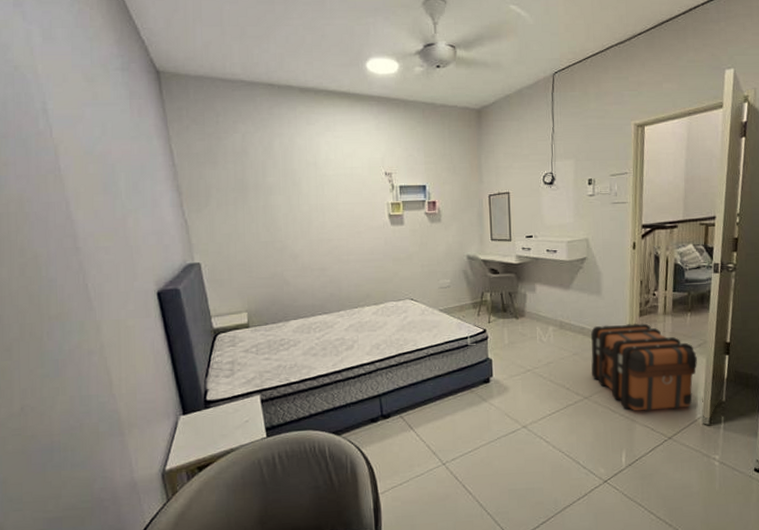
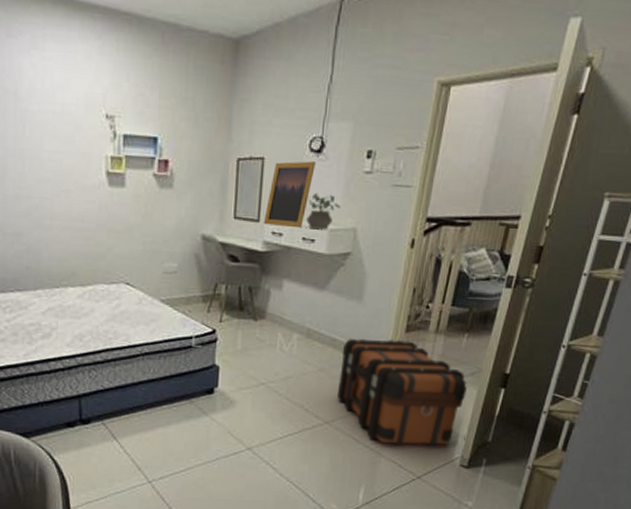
picture frame: none [514,191,550,243] -> present [263,161,316,229]
potted plant: none [547,214,573,243] -> present [306,192,341,230]

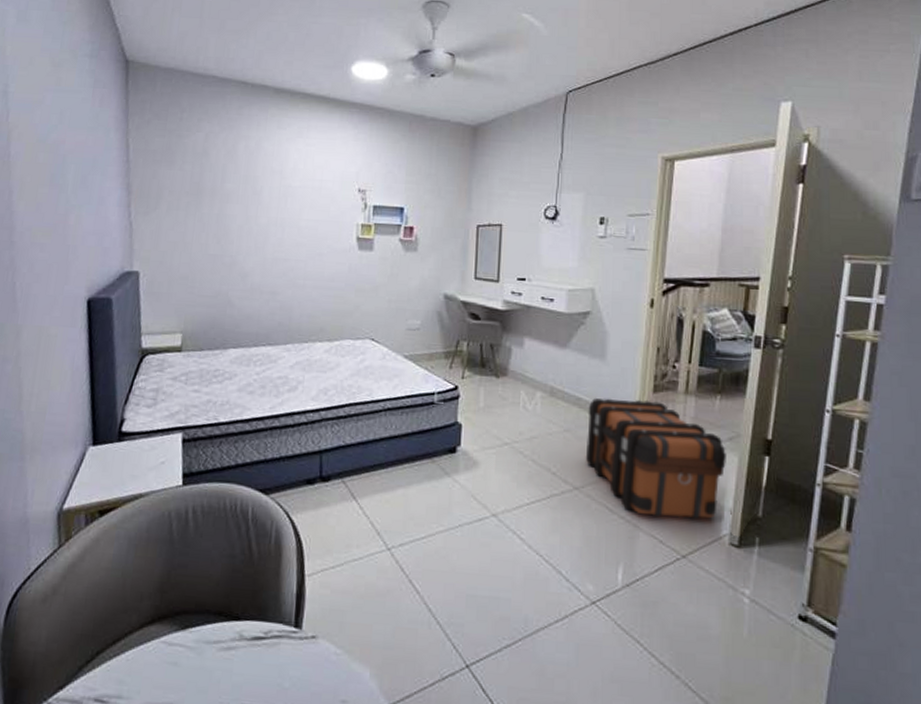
picture frame: present [263,161,316,229] -> none [503,227,551,289]
potted plant: present [306,192,341,230] -> none [544,255,577,290]

